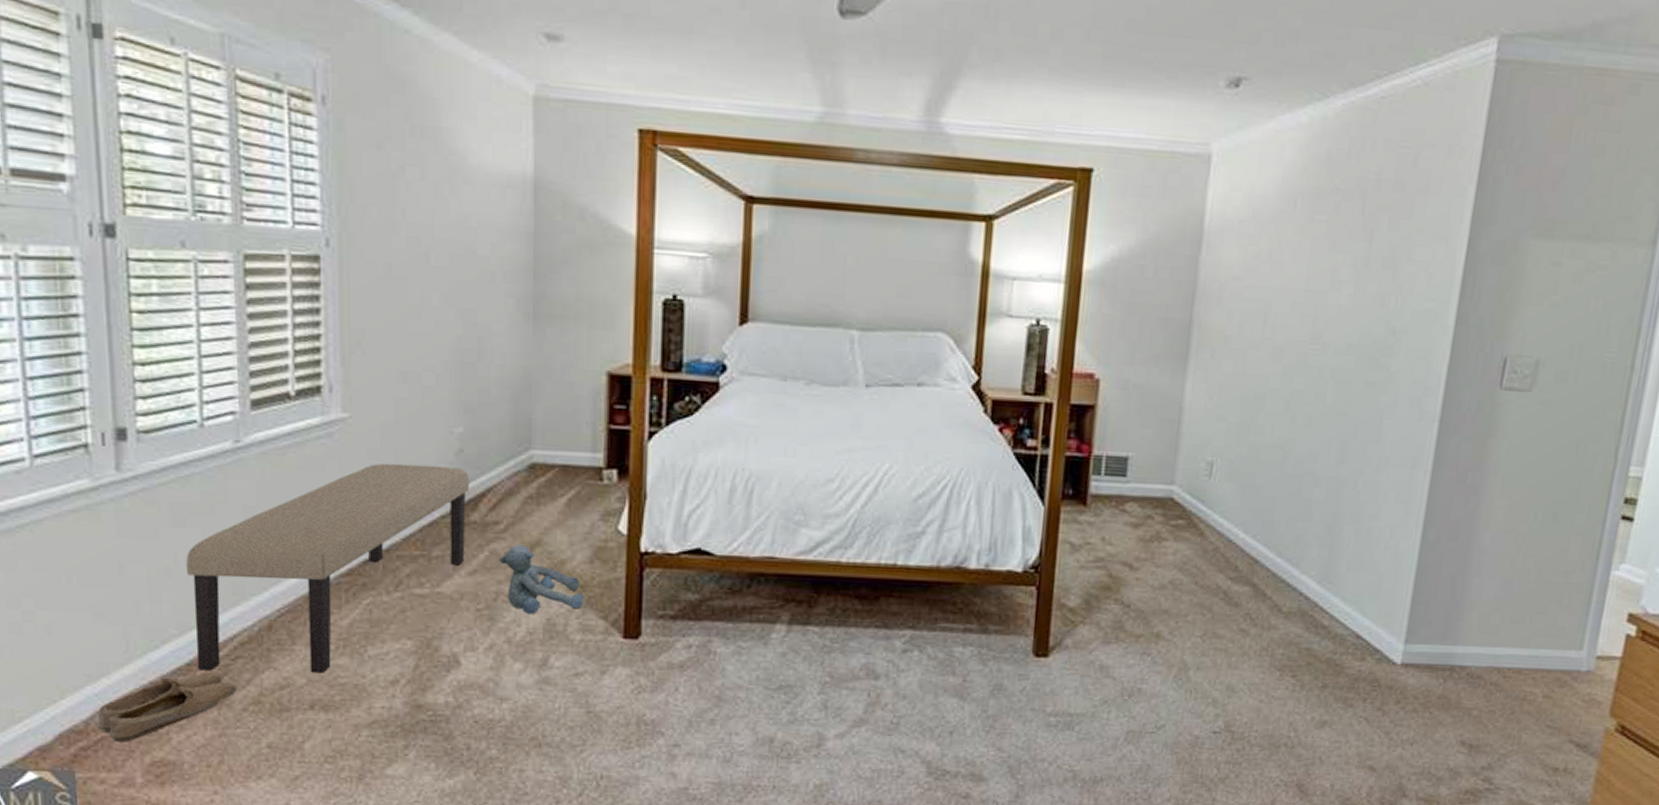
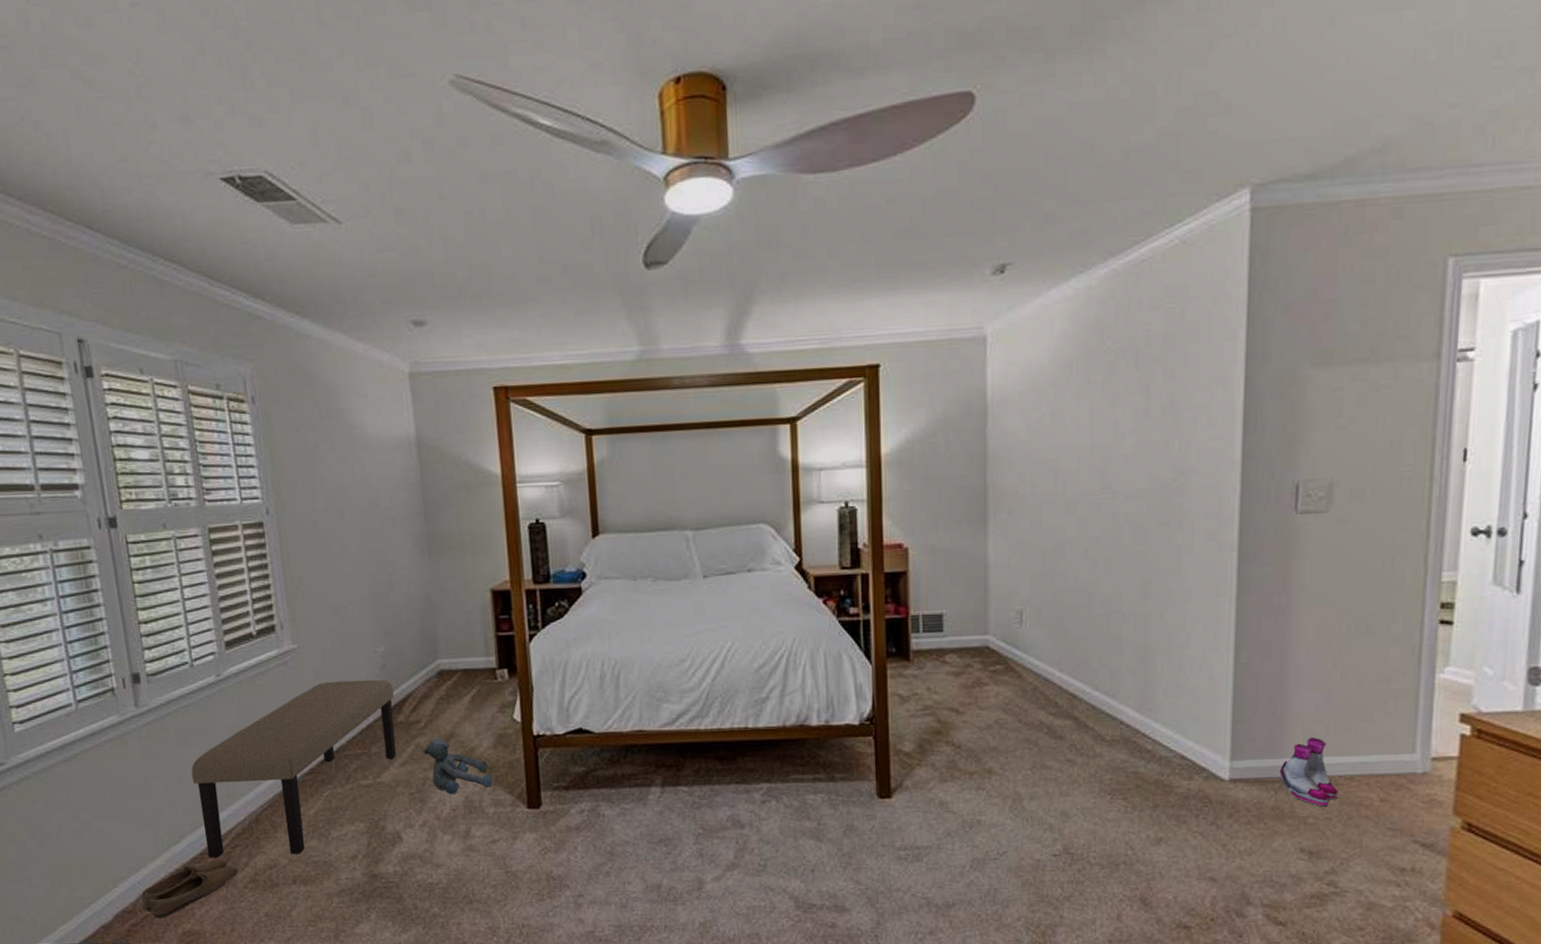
boots: none [1450,626,1505,700] -> present [1279,738,1338,807]

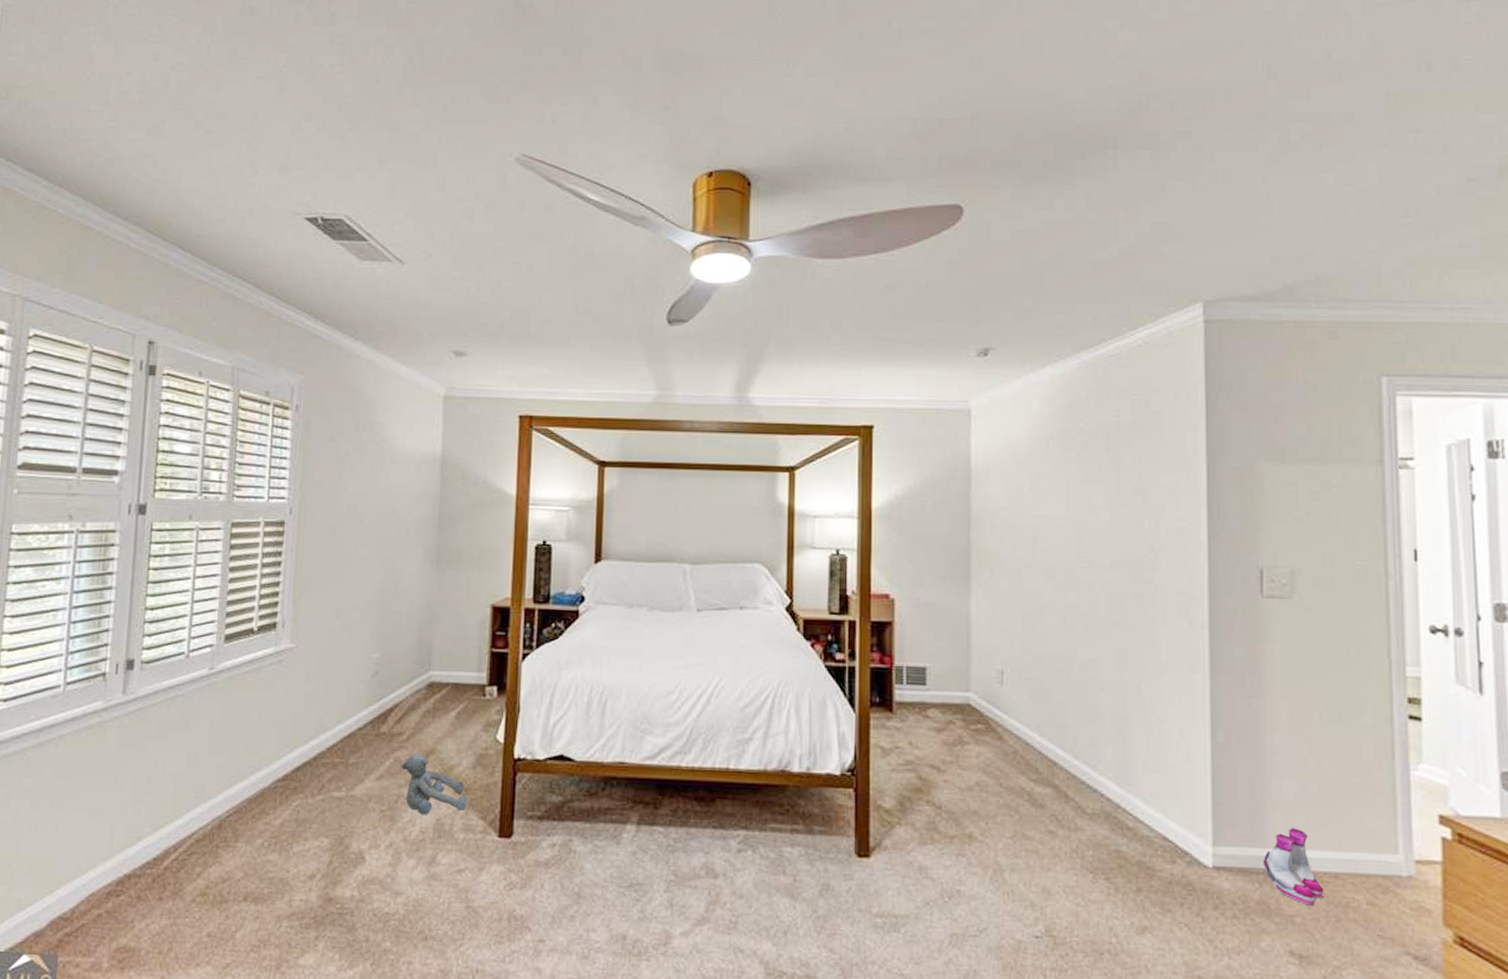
shoe: present [141,859,239,918] -> none [81,866,190,929]
bench: present [191,679,397,858] -> none [161,684,382,868]

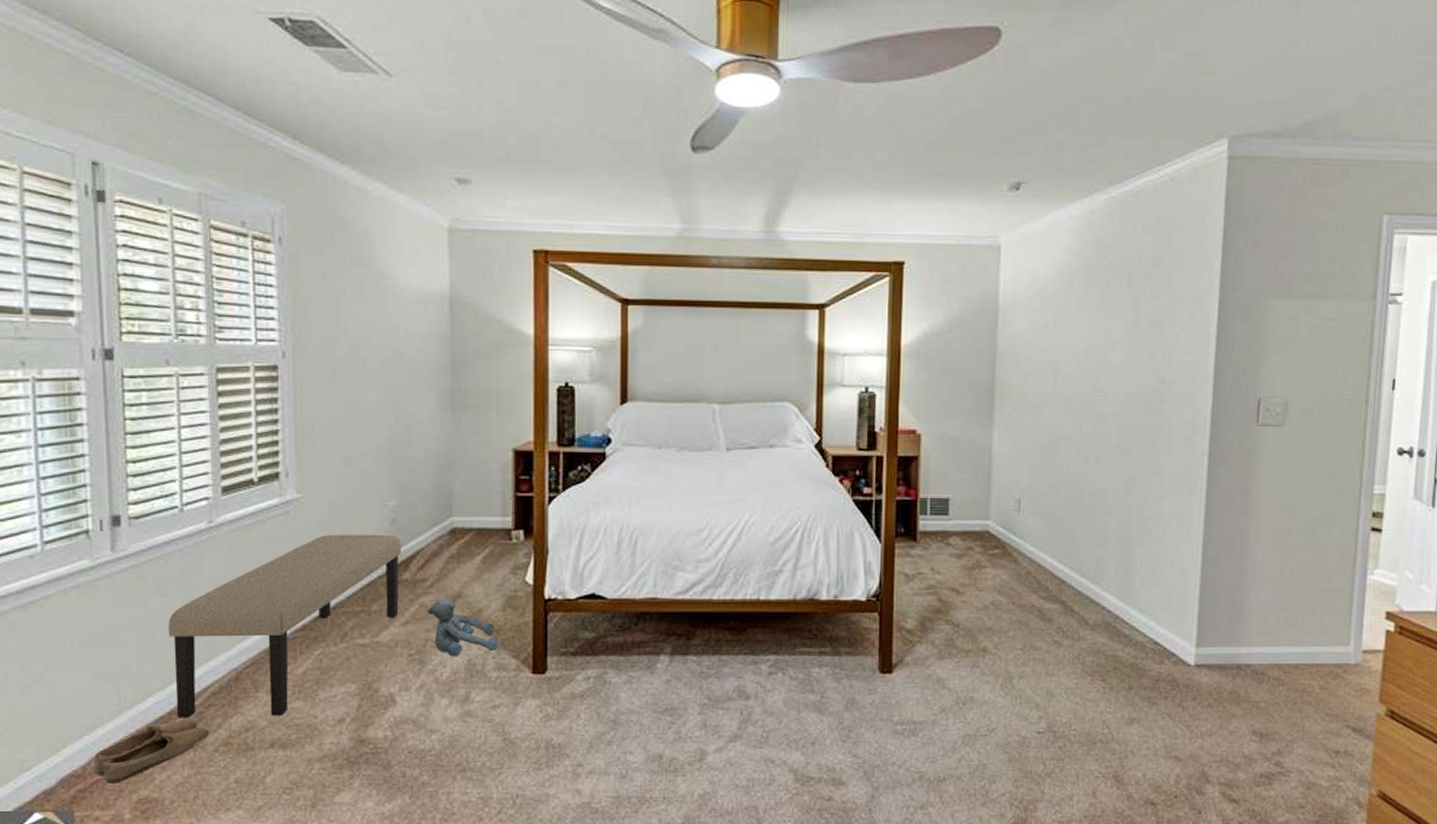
shoe: none [81,866,190,929] -> present [93,719,210,783]
bench: none [161,684,382,868] -> present [168,534,402,718]
boots: present [1263,828,1324,906] -> none [1237,629,1286,693]

